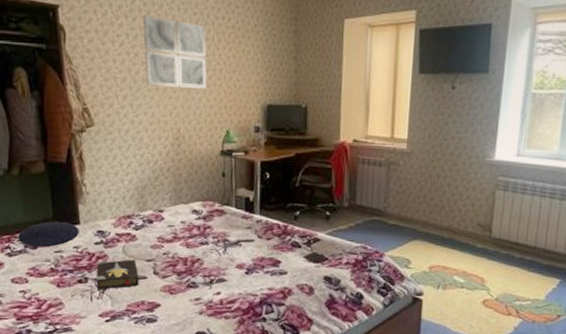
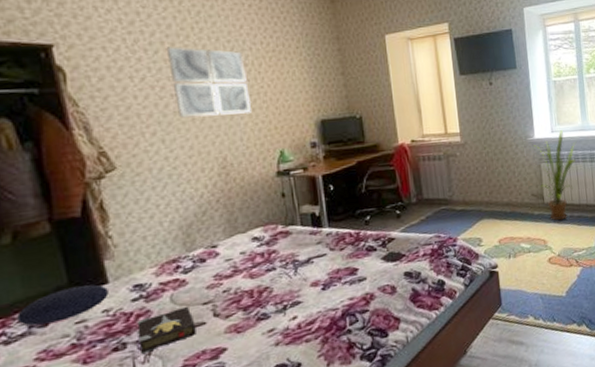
house plant: none [490,155,547,261] -> present [533,130,577,221]

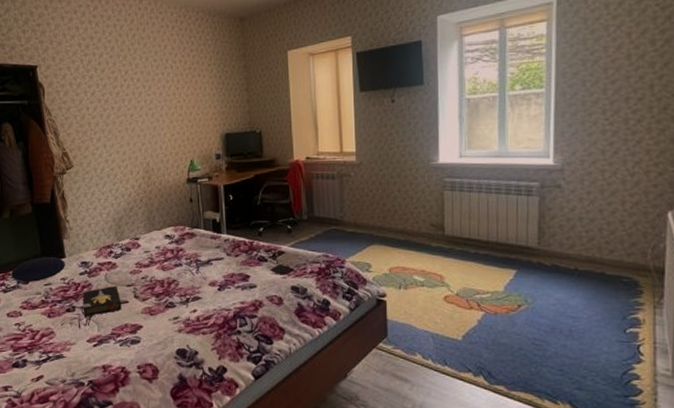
wall art: present [166,46,251,118] -> none [110,66,170,127]
house plant: present [533,130,577,221] -> none [437,155,490,257]

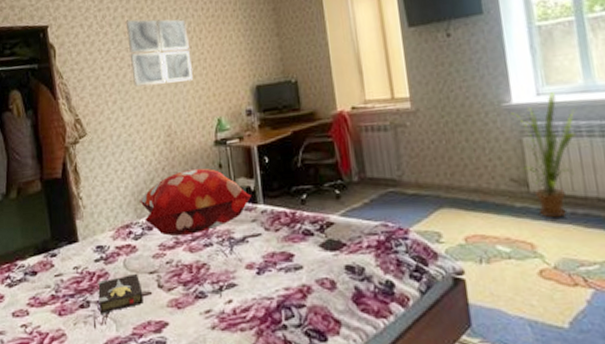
cushion: present [11,257,65,282] -> none [18,241,78,273]
wall art: none [110,66,170,127] -> present [125,19,193,87]
decorative pillow: none [120,201,218,256] -> present [140,168,253,236]
house plant: none [437,155,490,257] -> present [511,92,577,218]

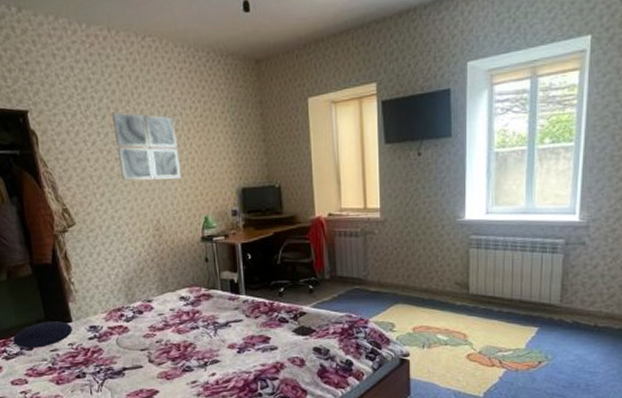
cushion: none [18,241,78,273] -> present [13,321,72,348]
hardback book: present [98,273,144,314] -> none [92,350,136,384]
decorative pillow: present [140,168,253,236] -> none [130,261,236,319]
house plant: present [511,92,577,218] -> none [463,212,516,315]

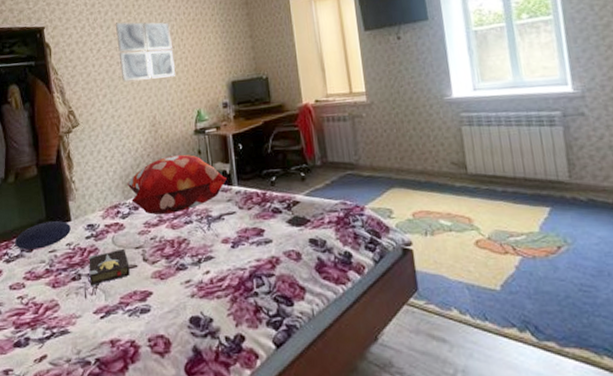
hardback book: none [92,350,136,384] -> present [88,248,130,286]
decorative pillow: none [130,261,236,319] -> present [127,154,228,215]

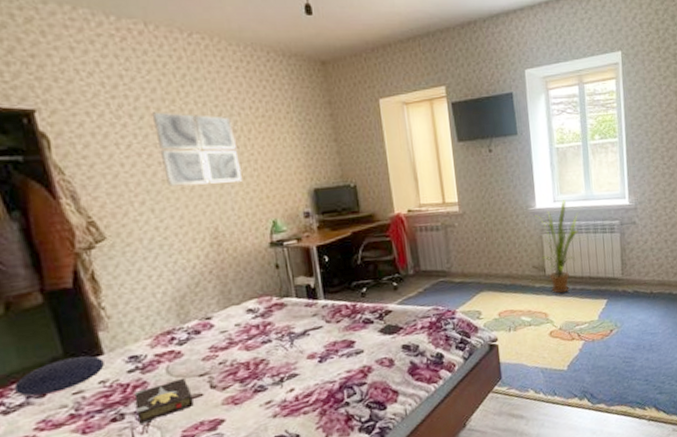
decorative pillow: present [127,154,228,215] -> none [183,269,313,338]
house plant: none [451,87,508,196] -> present [535,200,580,294]

